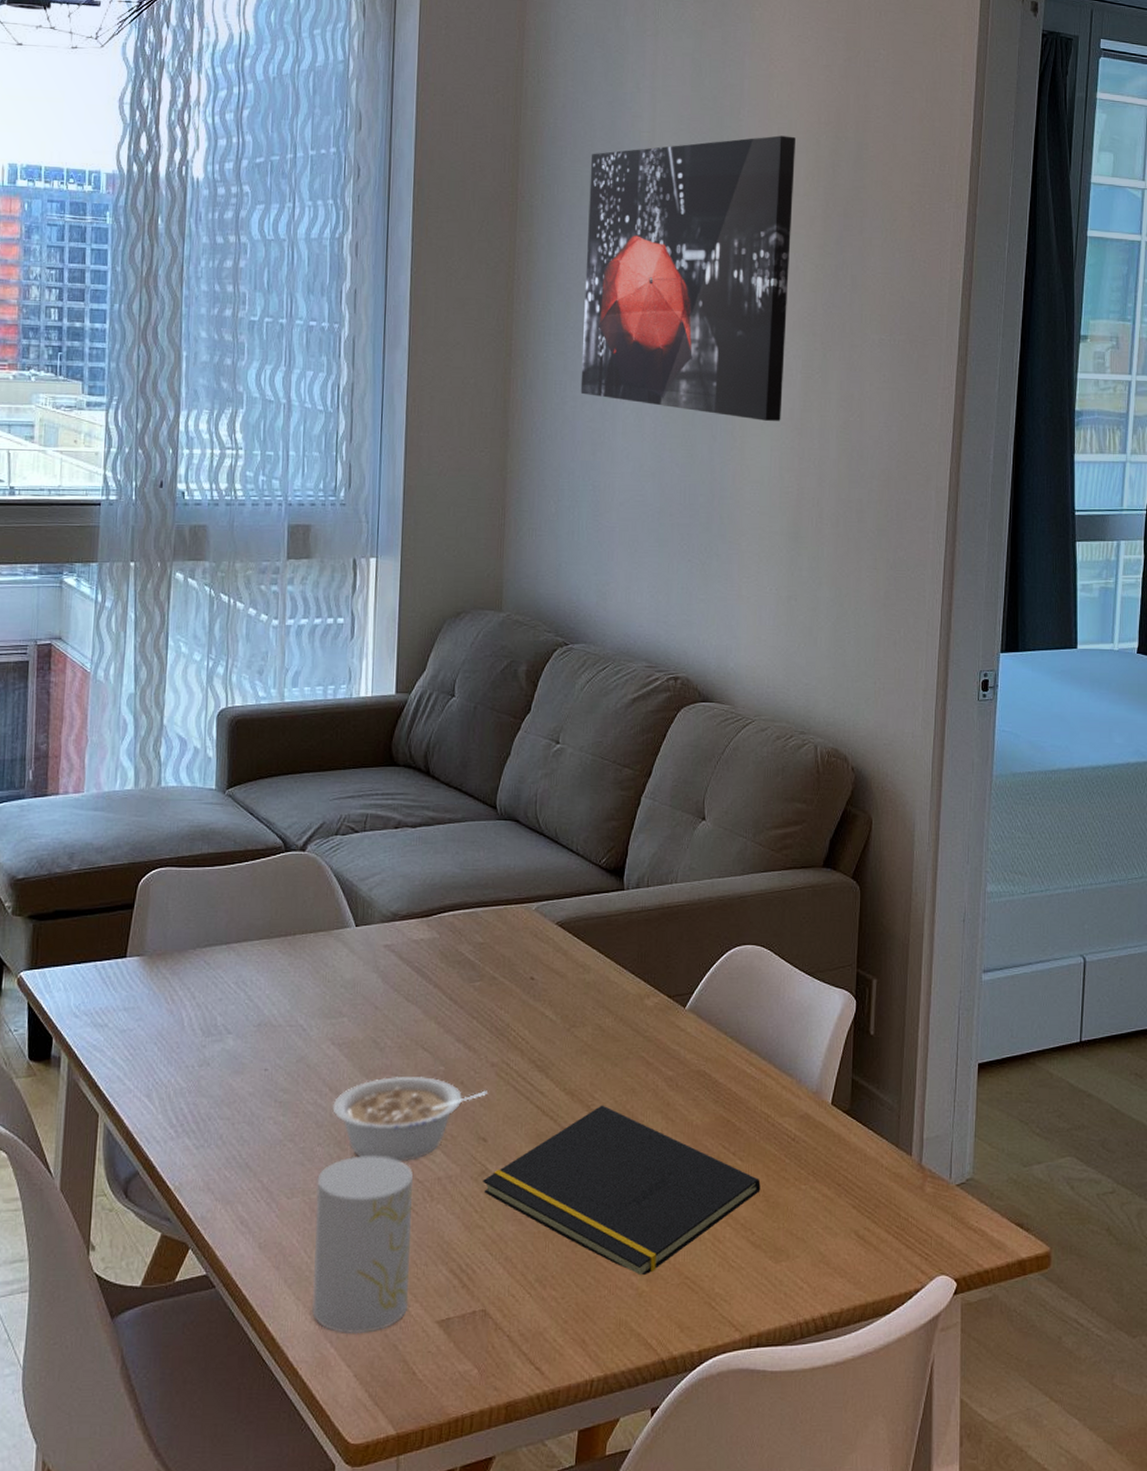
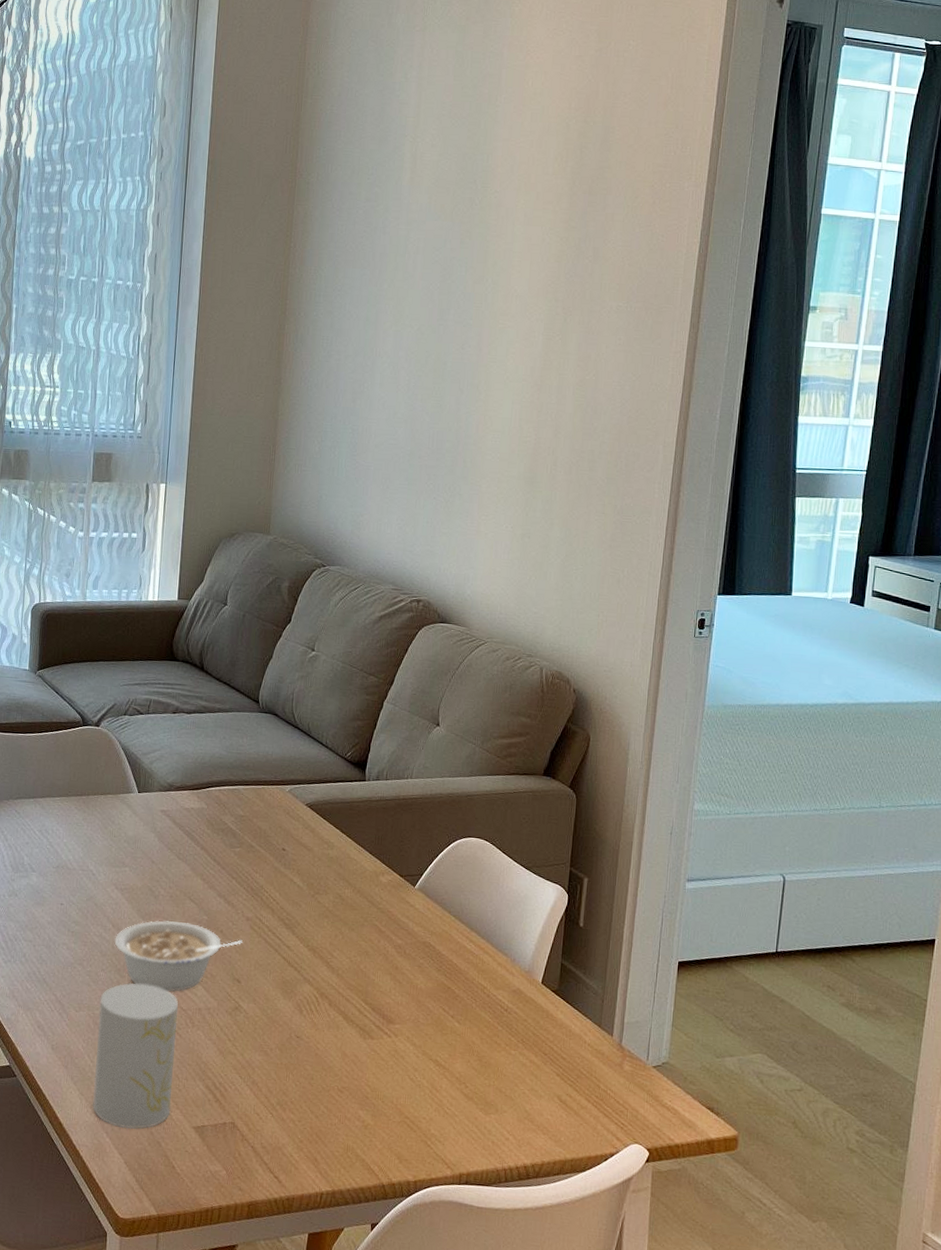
notepad: present [483,1105,761,1274] -> none [236,962,475,1110]
wall art: present [580,135,795,421] -> none [344,120,547,378]

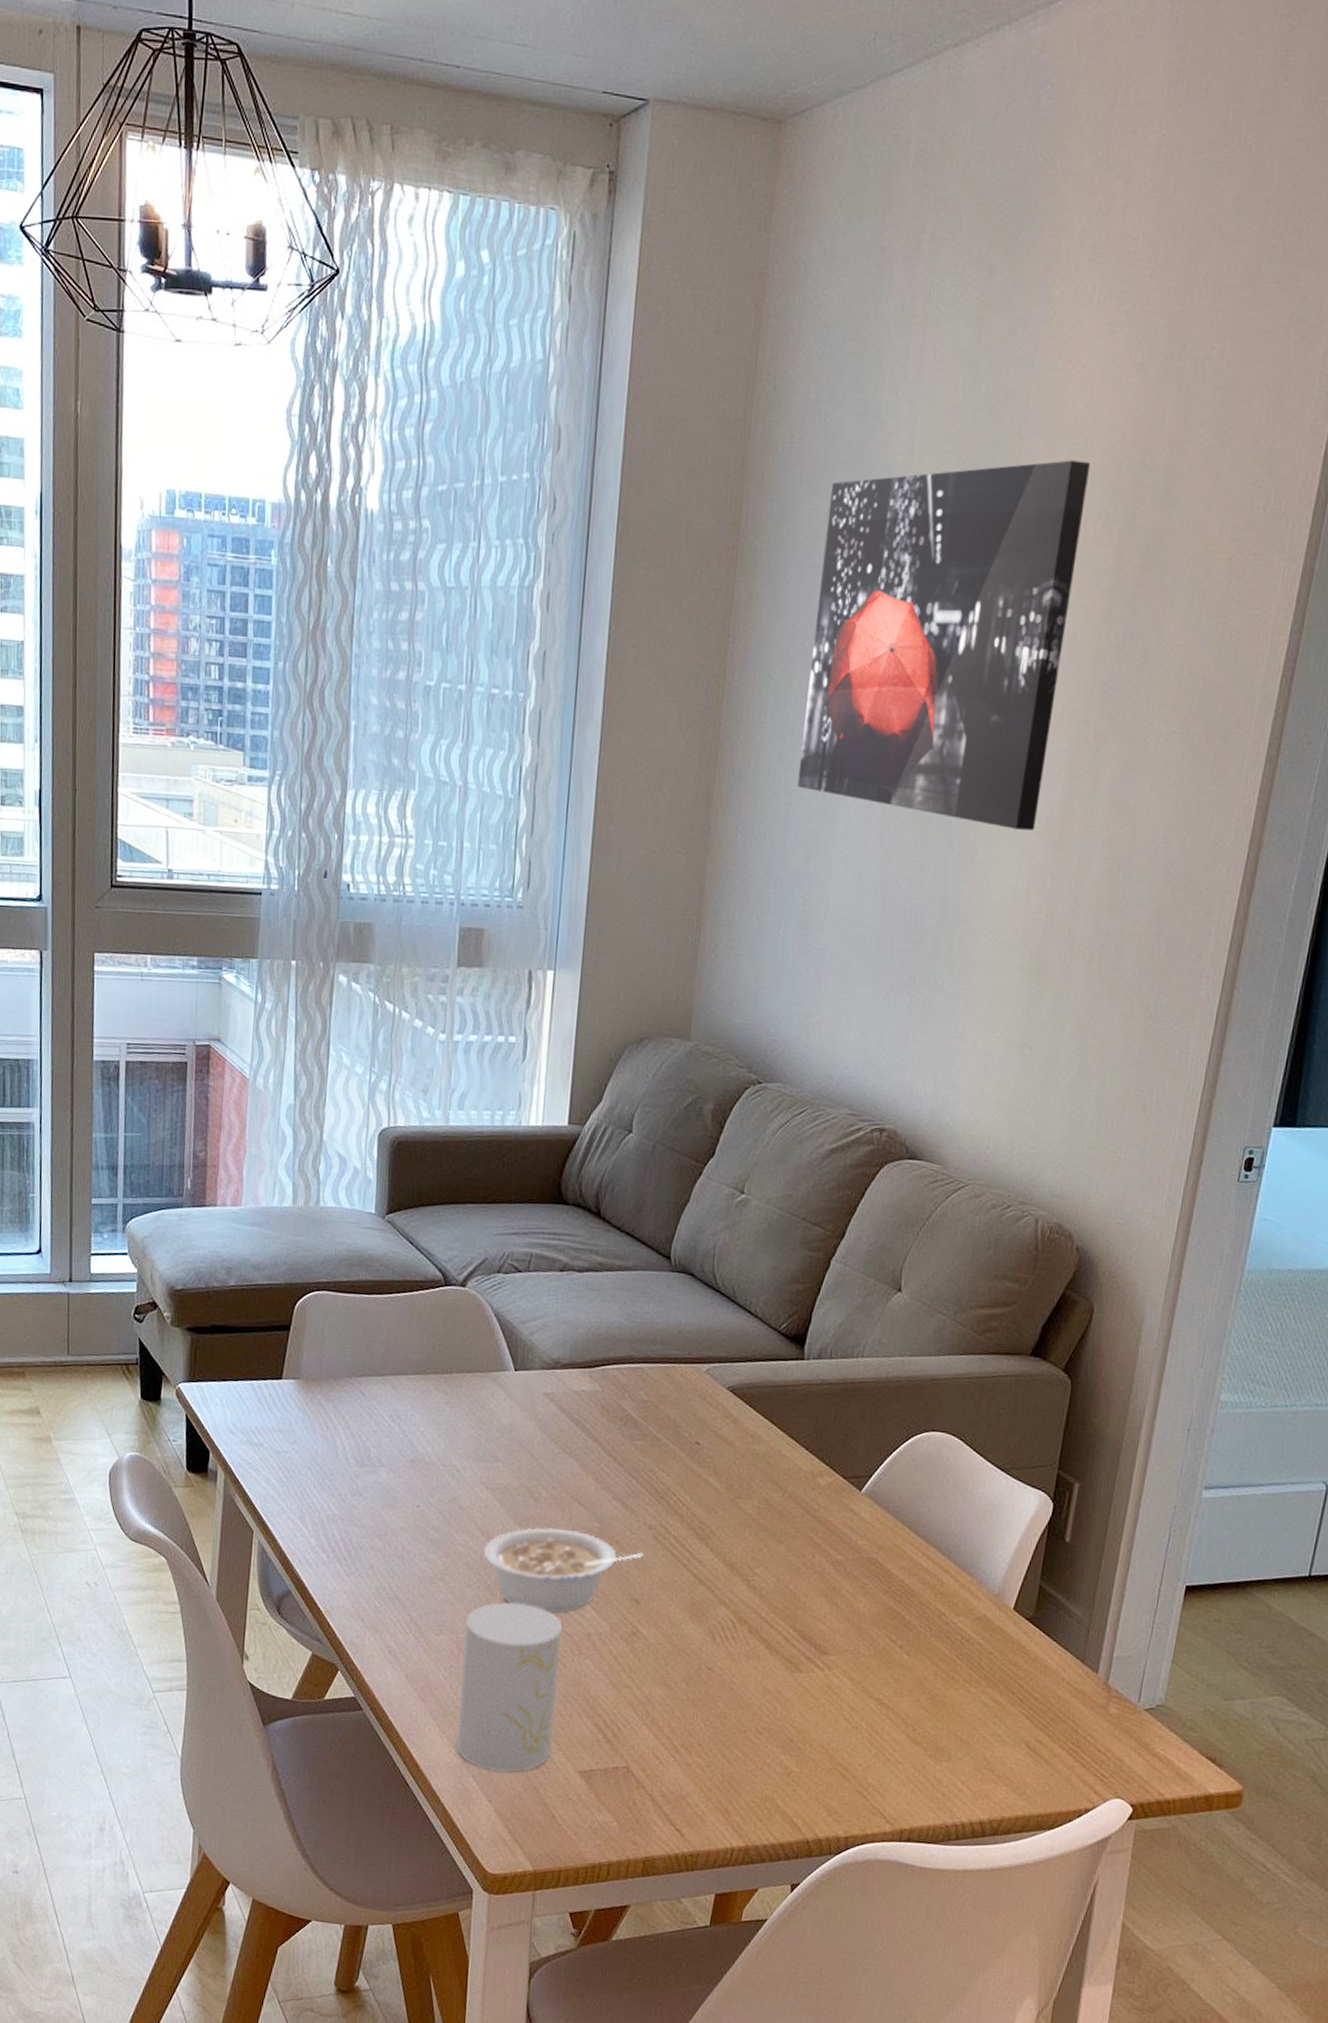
wall art: none [344,120,547,378] -> present [797,460,1090,830]

